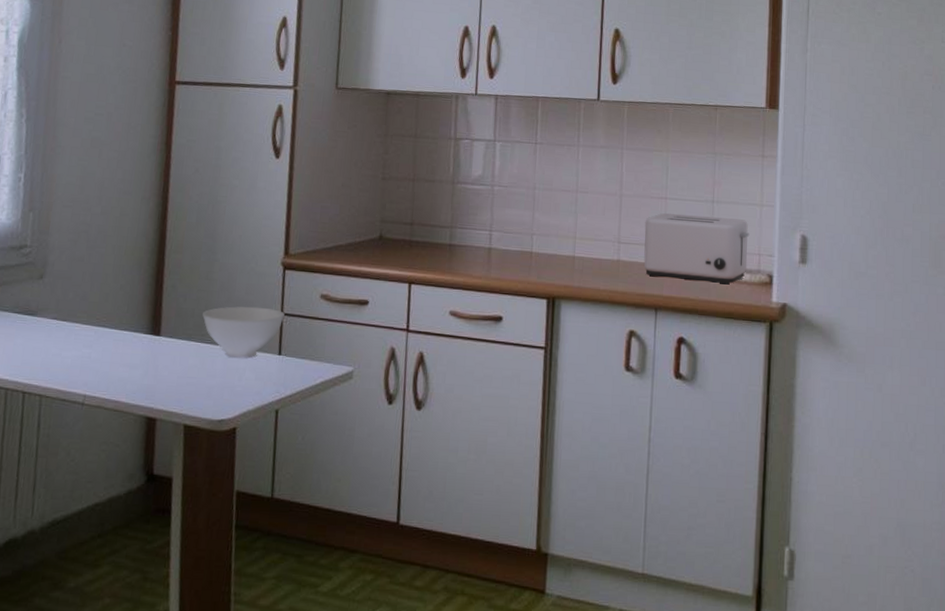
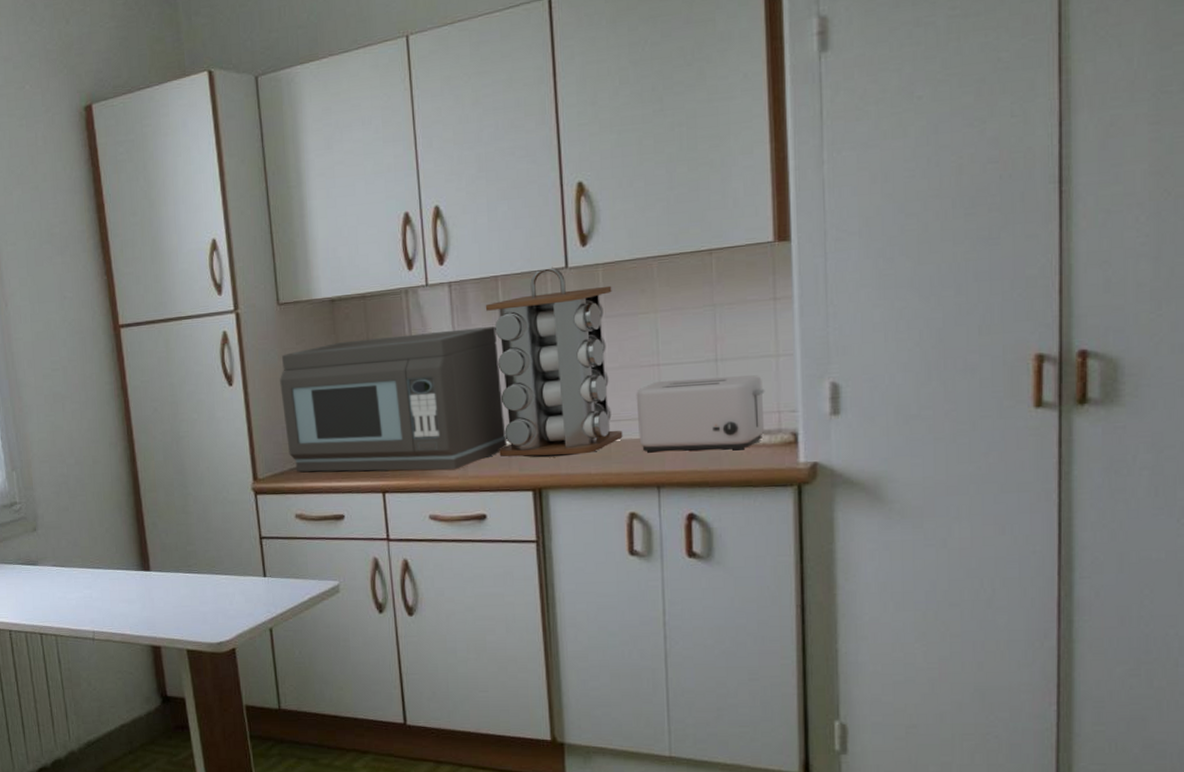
bowl: present [201,306,285,358] -> none [184,533,263,584]
microwave: none [324,133,532,270] -> present [280,326,508,472]
spice rack: none [521,97,634,271] -> present [485,266,623,458]

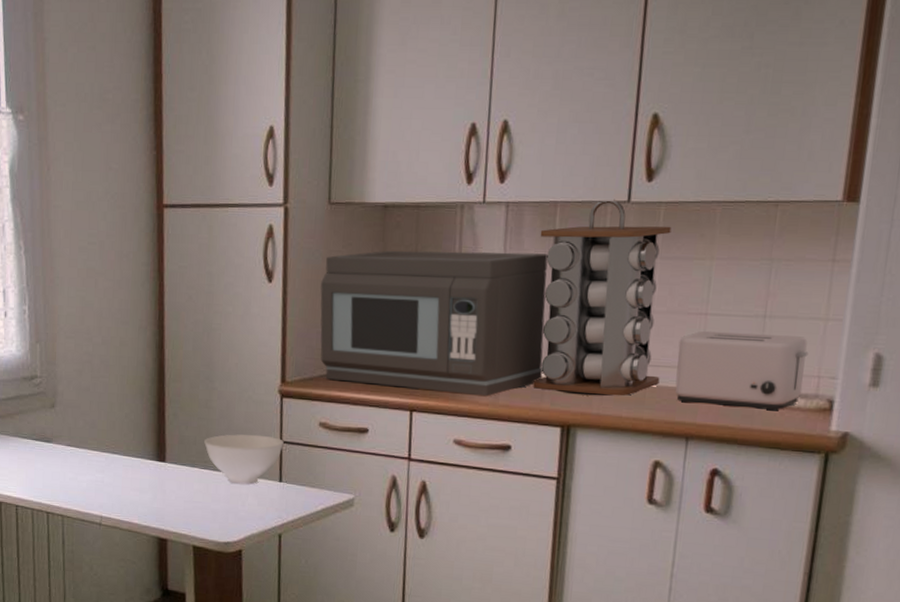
bowl: none [184,533,263,584] -> present [203,434,284,484]

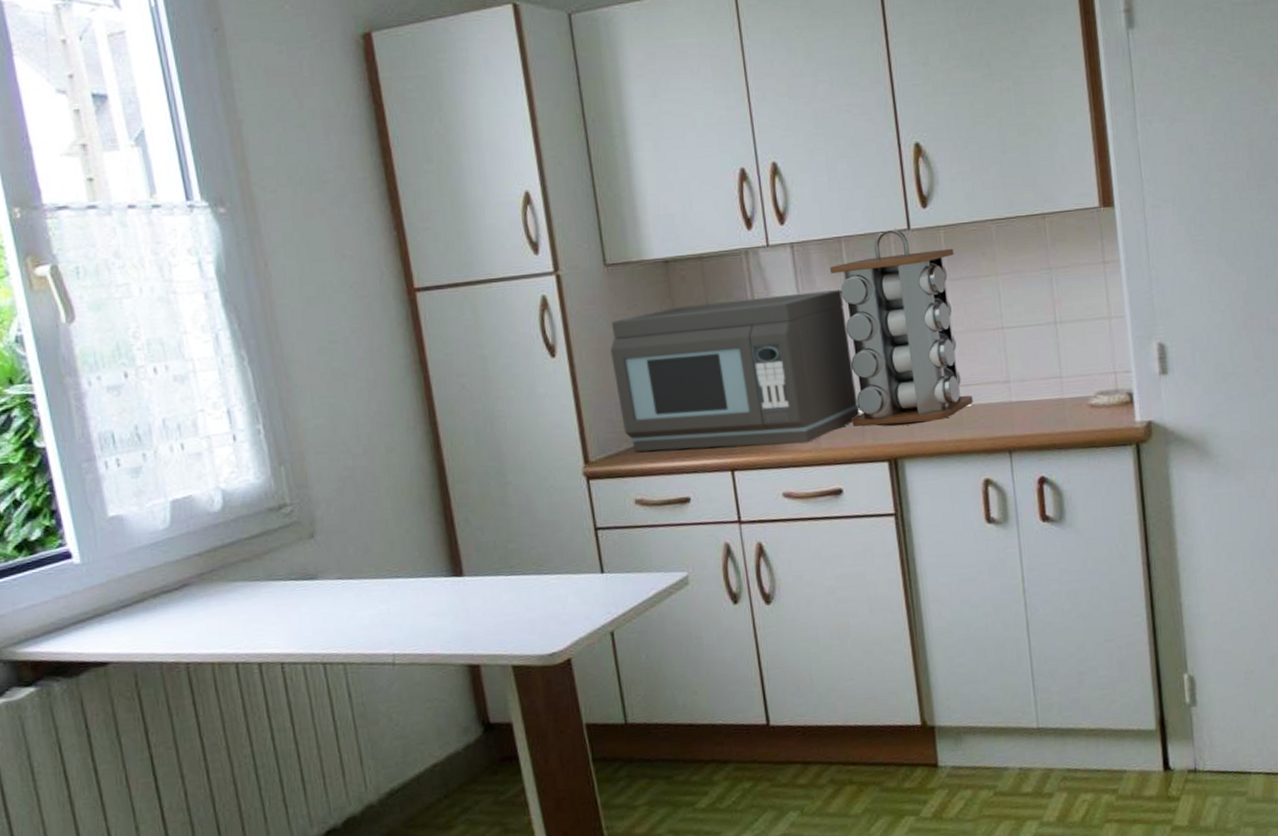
bowl: present [203,434,284,484] -> none [505,524,599,585]
toaster: present [675,330,809,411] -> none [983,337,1104,417]

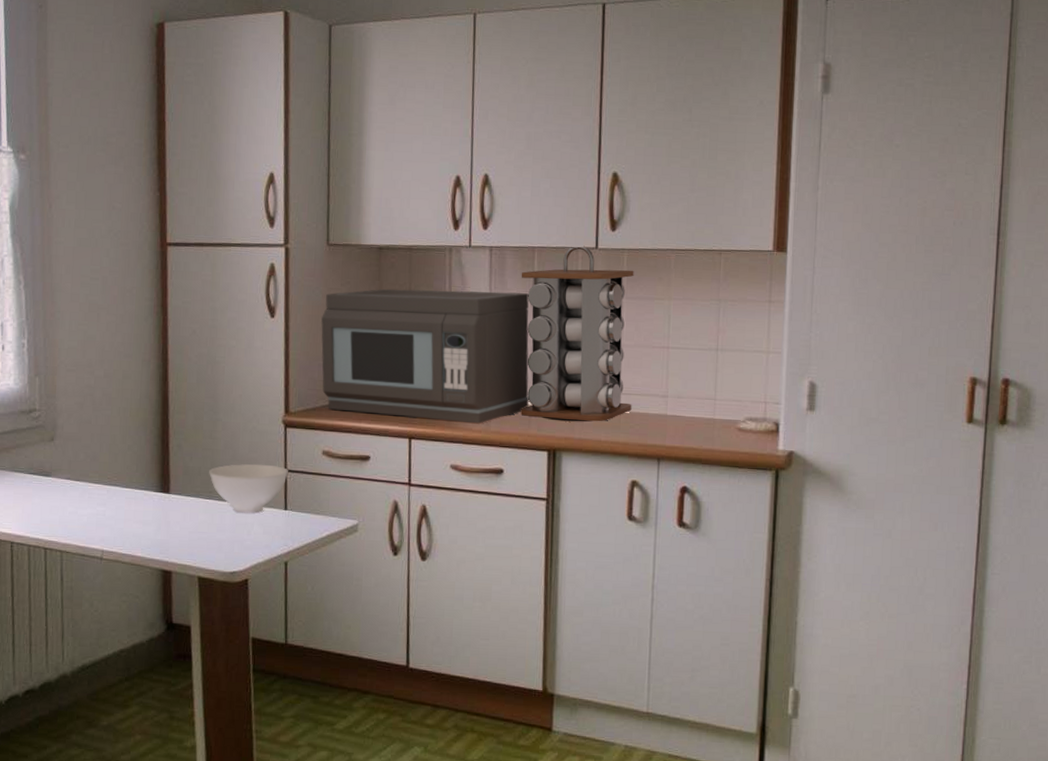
bowl: none [505,524,599,585] -> present [208,463,288,513]

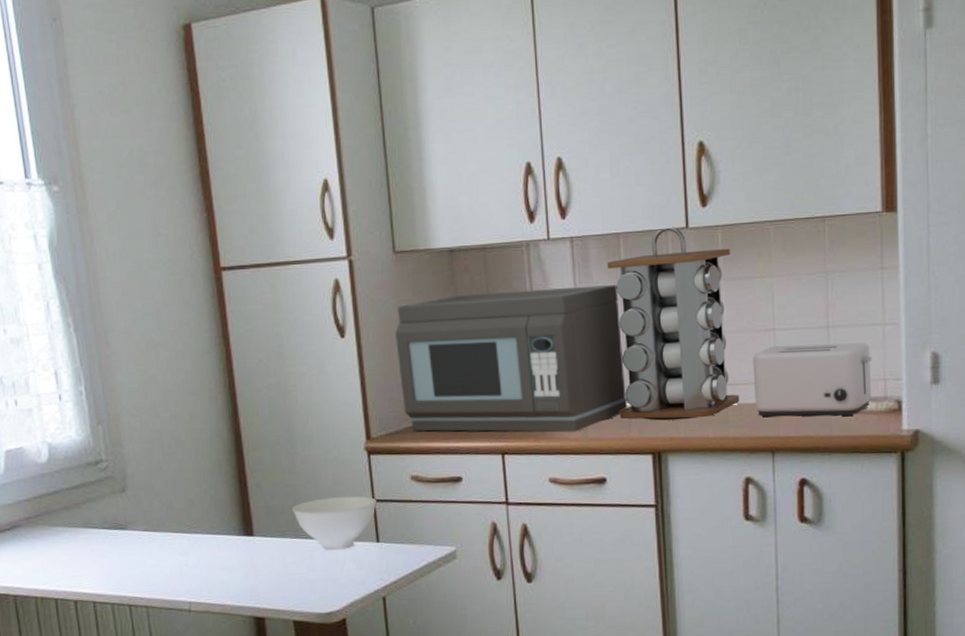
toaster: none [645,362,755,433] -> present [752,343,872,418]

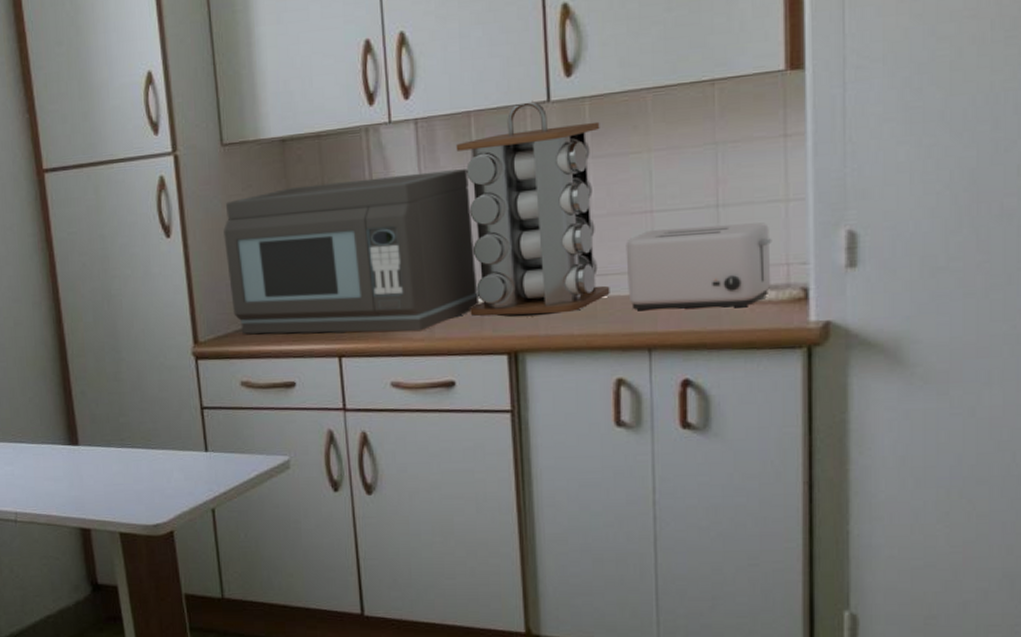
bowl: present [291,496,377,550] -> none [117,403,205,459]

